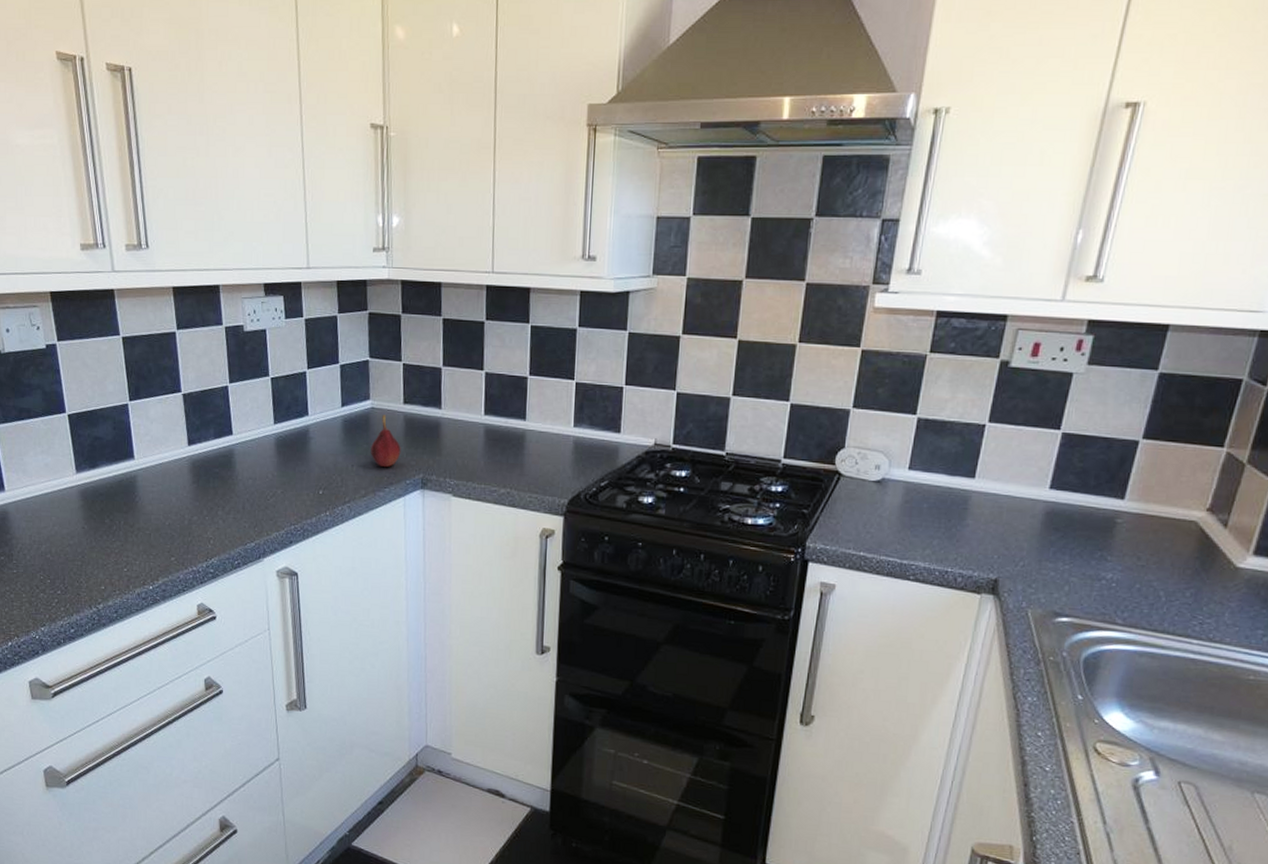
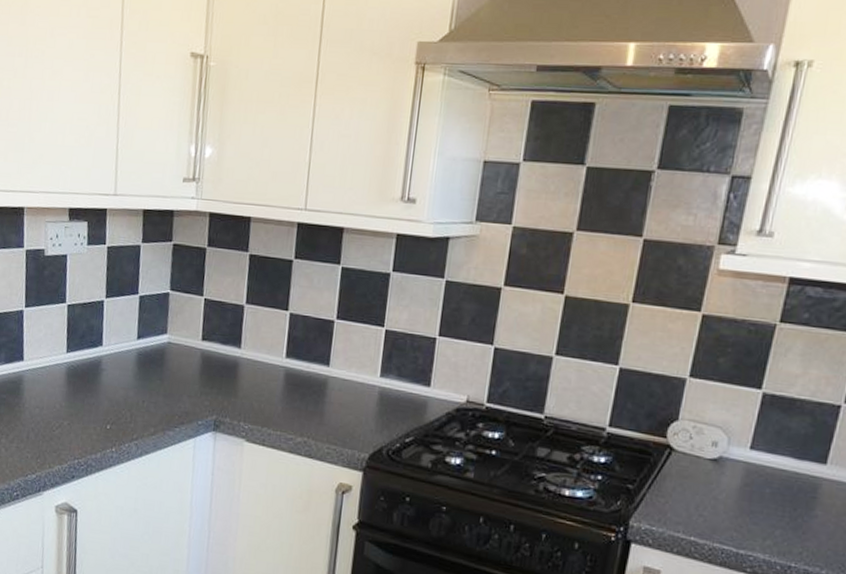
fruit: present [371,415,401,467] -> none [163,350,196,406]

